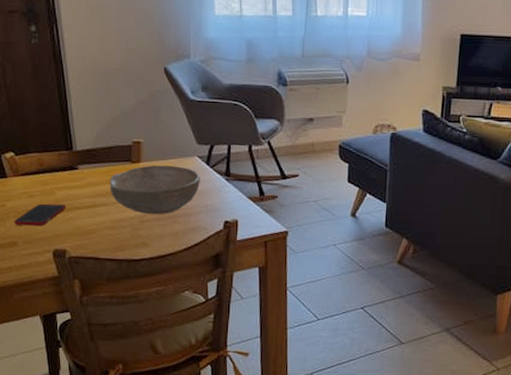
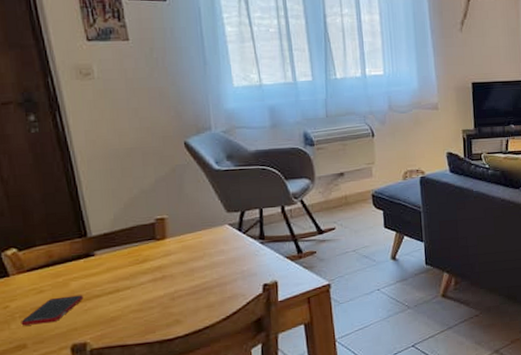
bowl: present [110,165,200,215] -> none [132,236,233,291]

